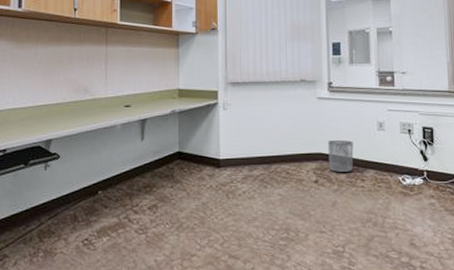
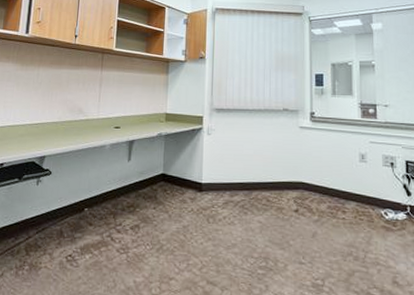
waste bin: present [327,140,354,172] -> none [308,170,335,203]

